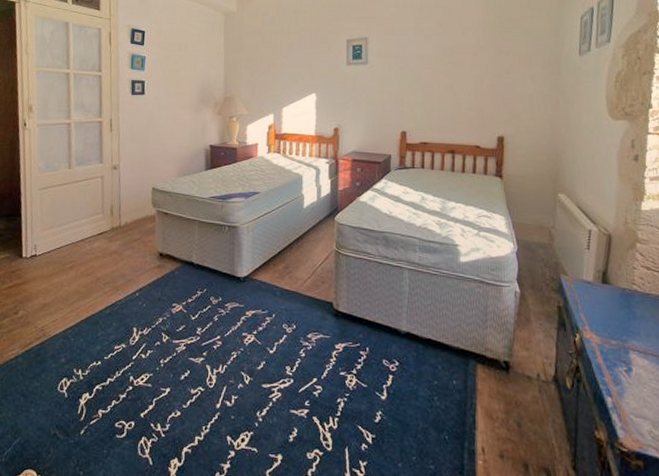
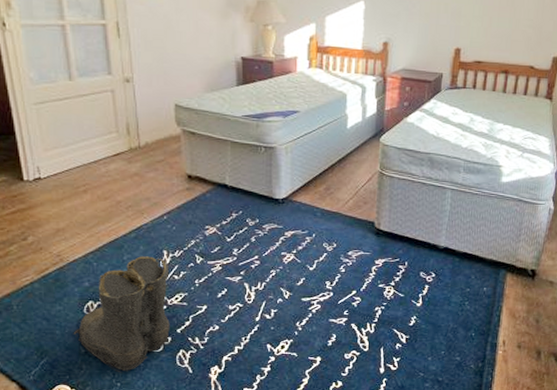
boots: none [45,333,137,460] -> present [73,256,170,373]

